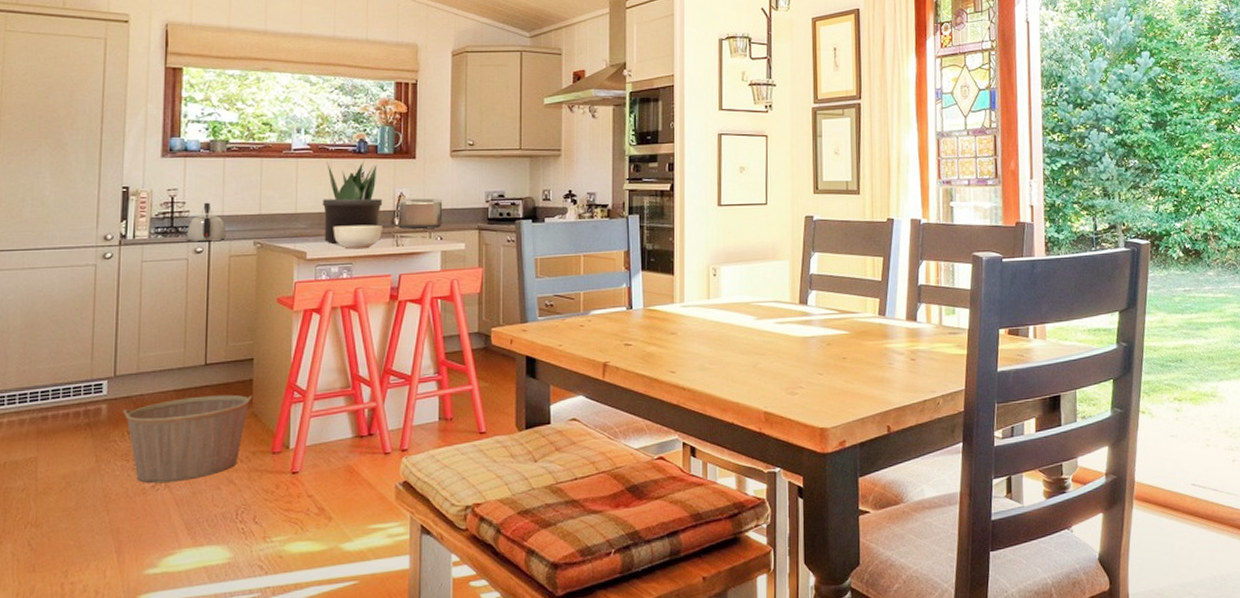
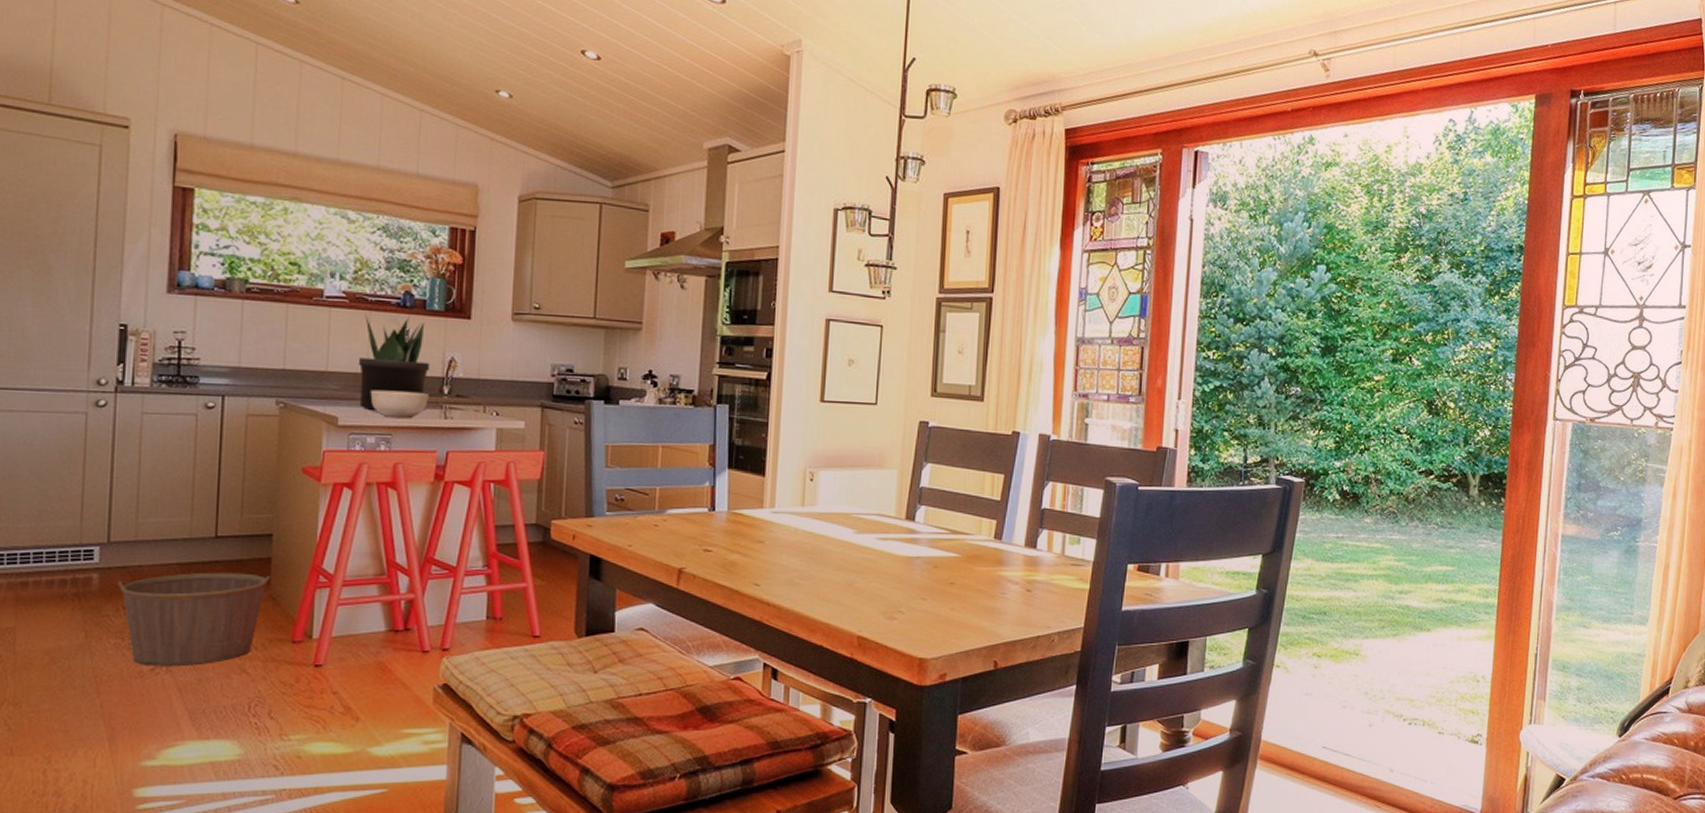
kettle: present [186,202,226,242] -> none [195,350,243,397]
toaster: present [395,198,443,229] -> none [445,364,501,403]

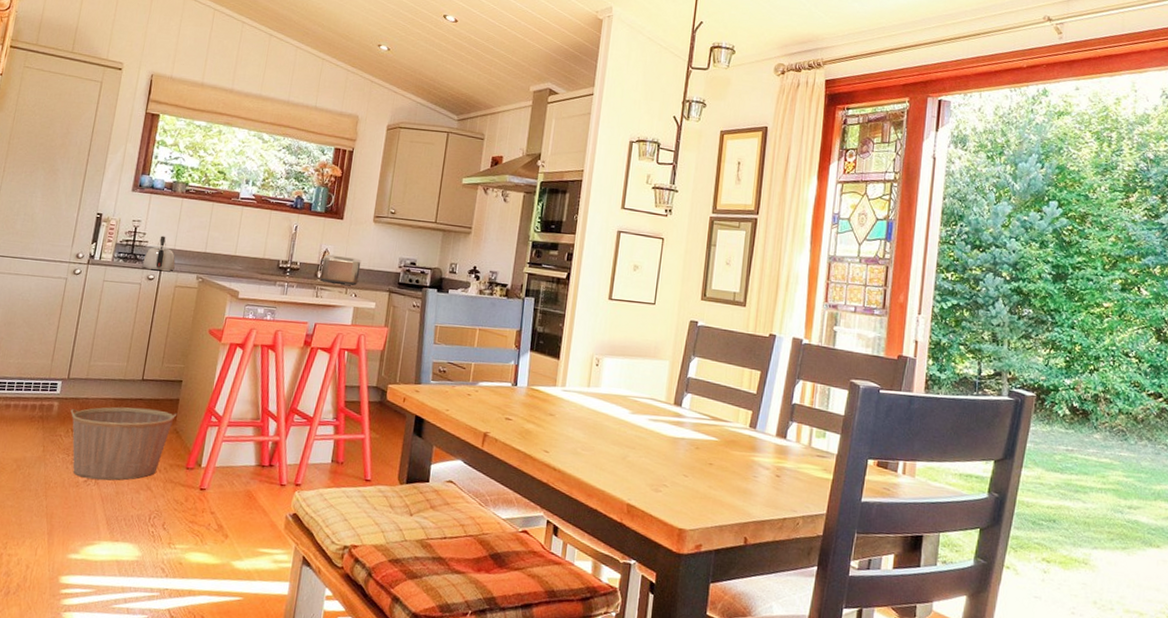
kettle: none [195,350,243,397] -> present [142,235,176,272]
planter: present [358,313,430,412] -> none [255,212,310,289]
bowl: present [370,389,429,419] -> none [264,271,306,296]
toaster: none [445,364,501,403] -> present [320,254,362,286]

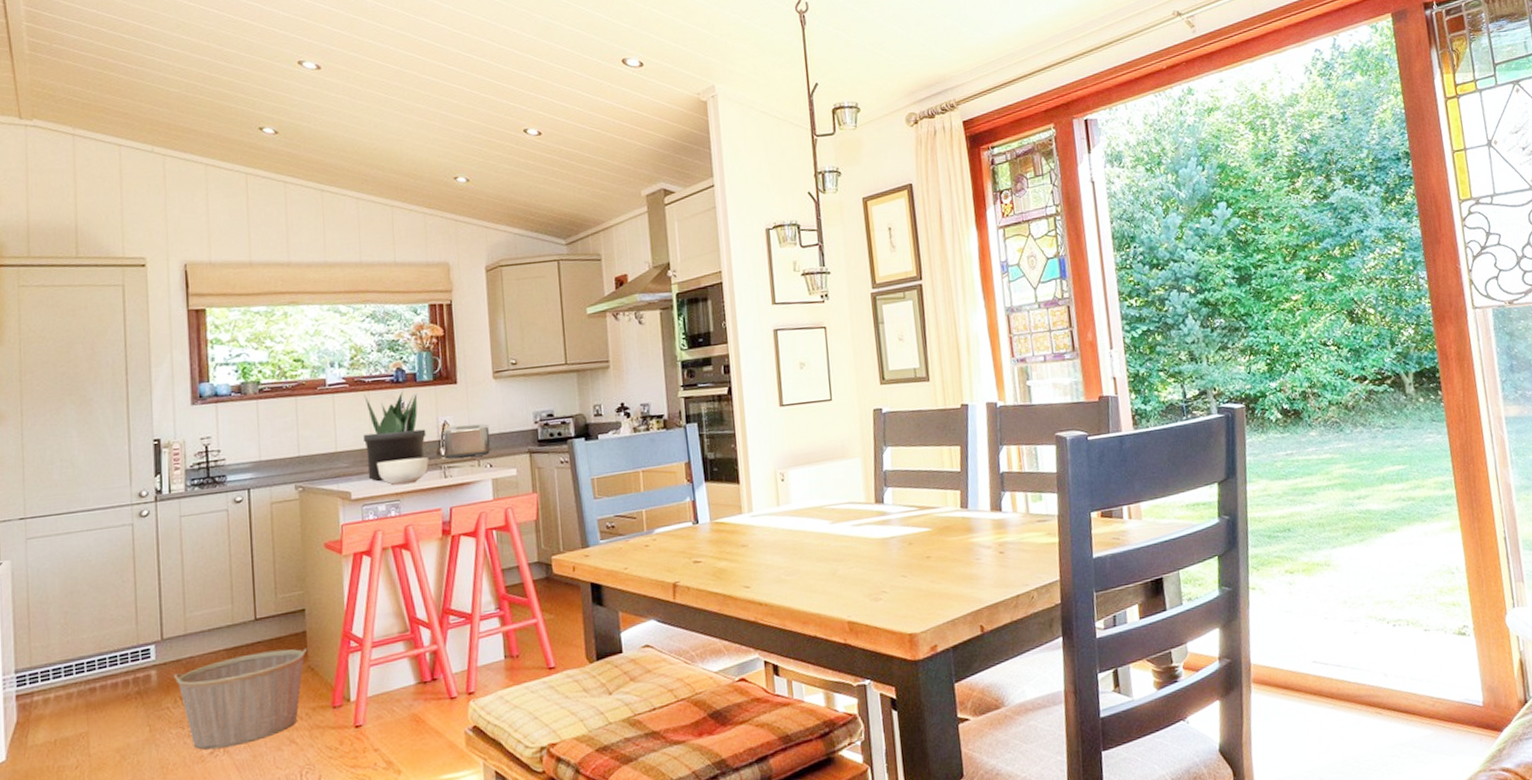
kettle: present [142,235,176,272] -> none [224,448,266,491]
planter: none [255,212,310,289] -> present [362,393,426,482]
bowl: none [264,271,306,296] -> present [376,456,429,486]

